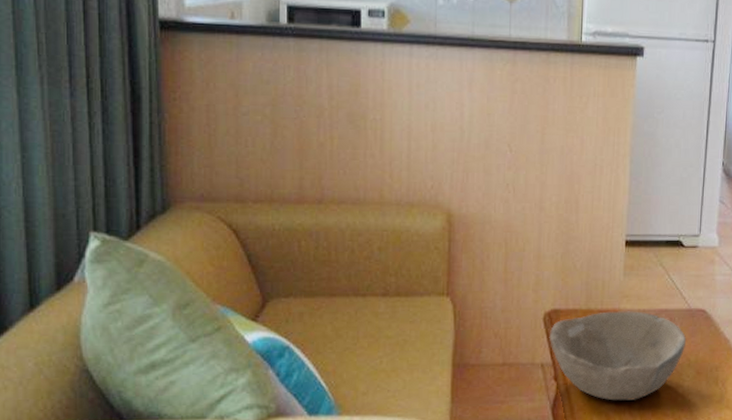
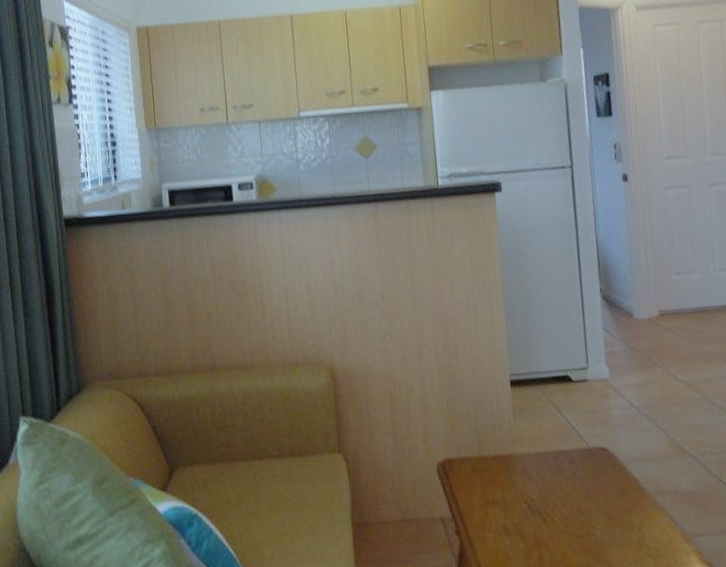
bowl: present [549,311,687,401] -> none [445,455,591,555]

